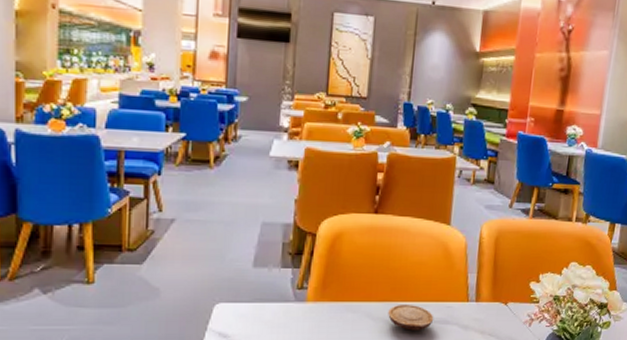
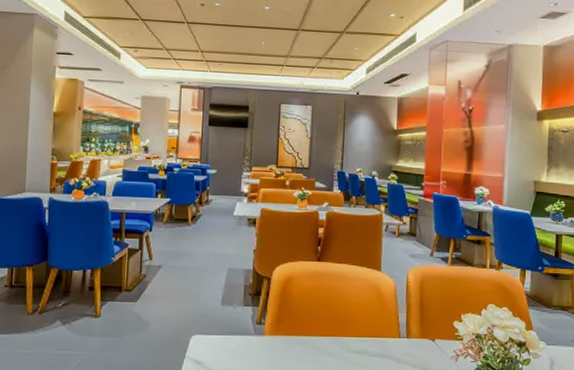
wood slice: present [388,303,434,331] -> none [332,338,371,363]

